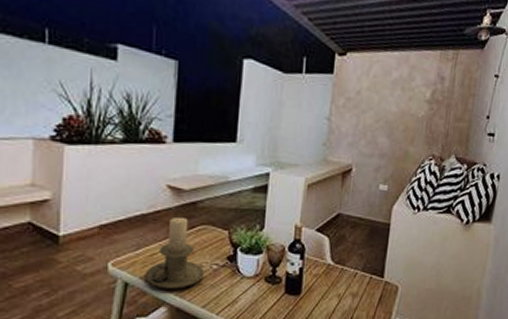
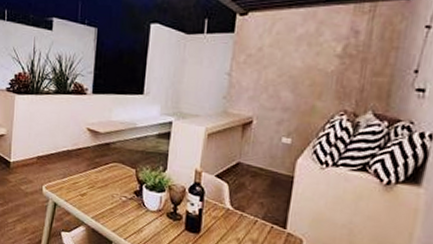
candle holder: present [145,216,205,289] -> none [69,154,115,214]

